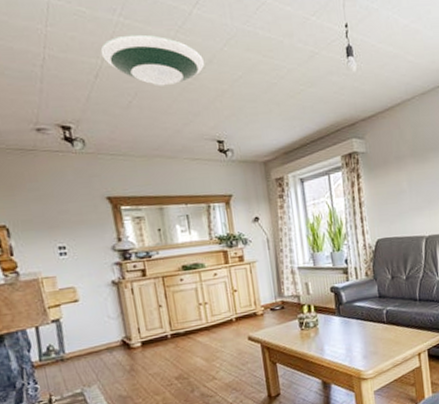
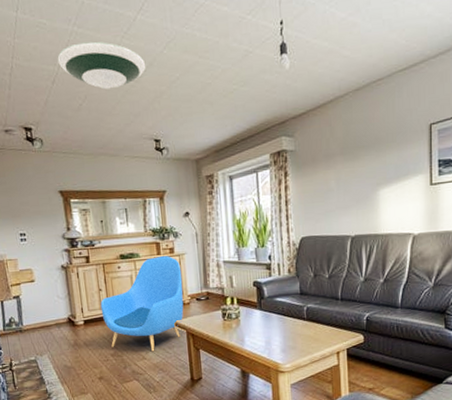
armchair: none [160,264,258,370] -> present [100,256,184,352]

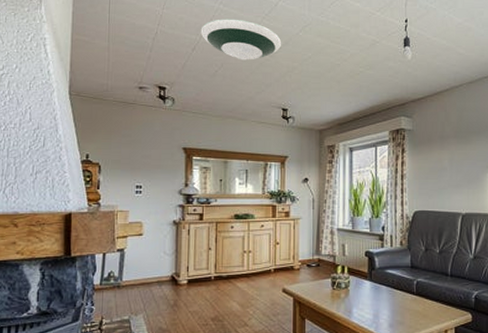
armchair: present [100,256,184,352] -> none [207,219,295,318]

